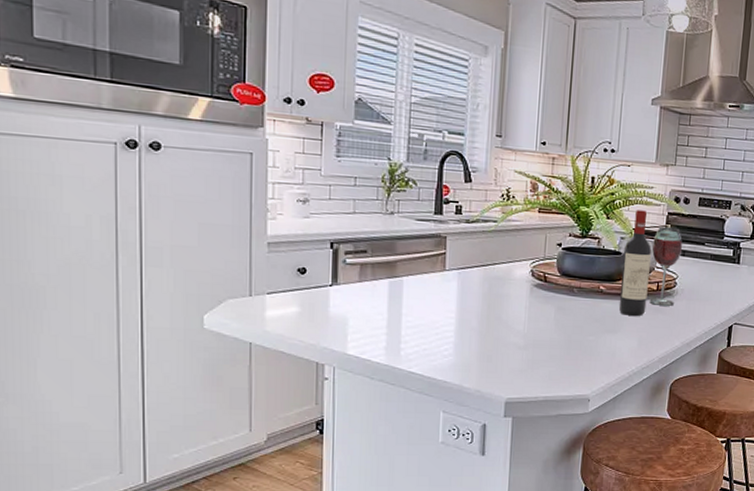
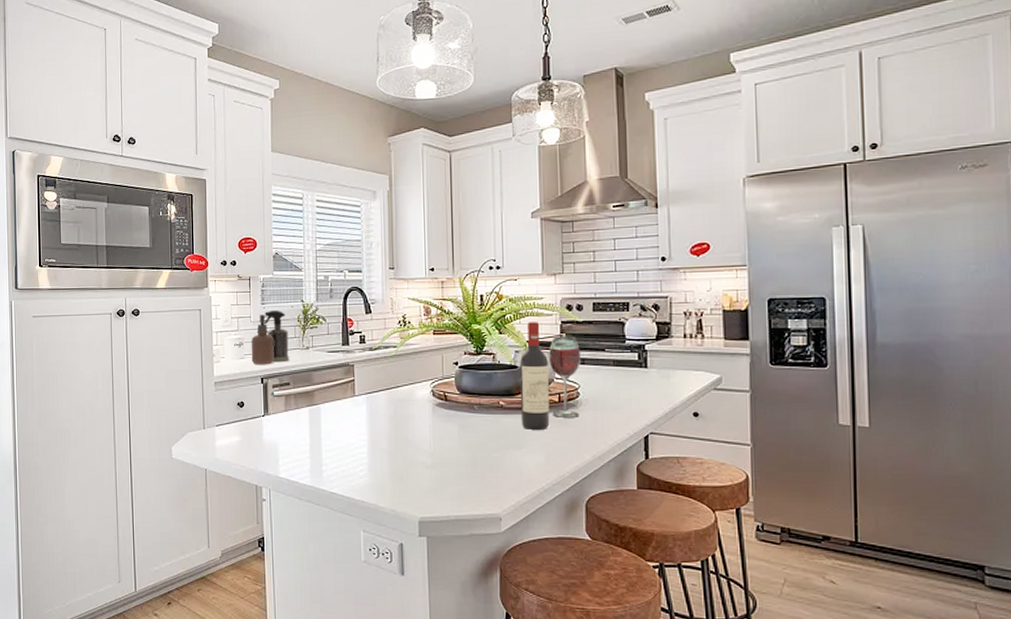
soap dispenser: none [319,169,350,228] -> present [251,315,274,365]
spray bottle: none [337,165,369,227] -> present [263,309,289,363]

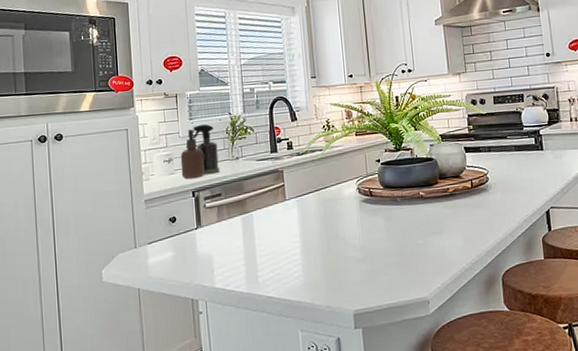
wine bottle: present [519,322,550,430] -> none [435,117,465,216]
wineglass: present [549,336,580,417] -> none [459,127,490,202]

